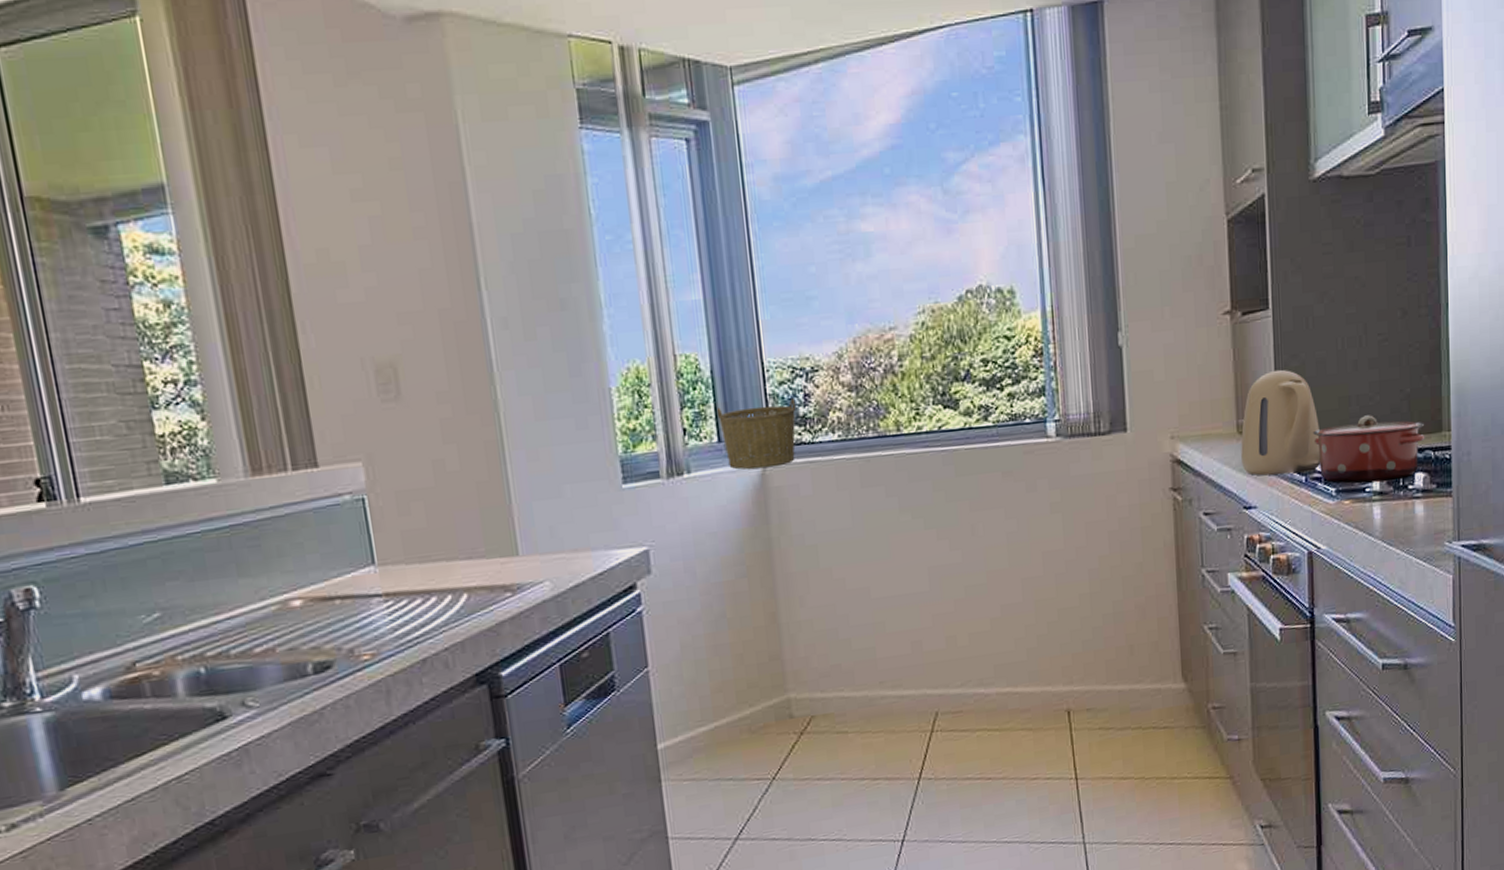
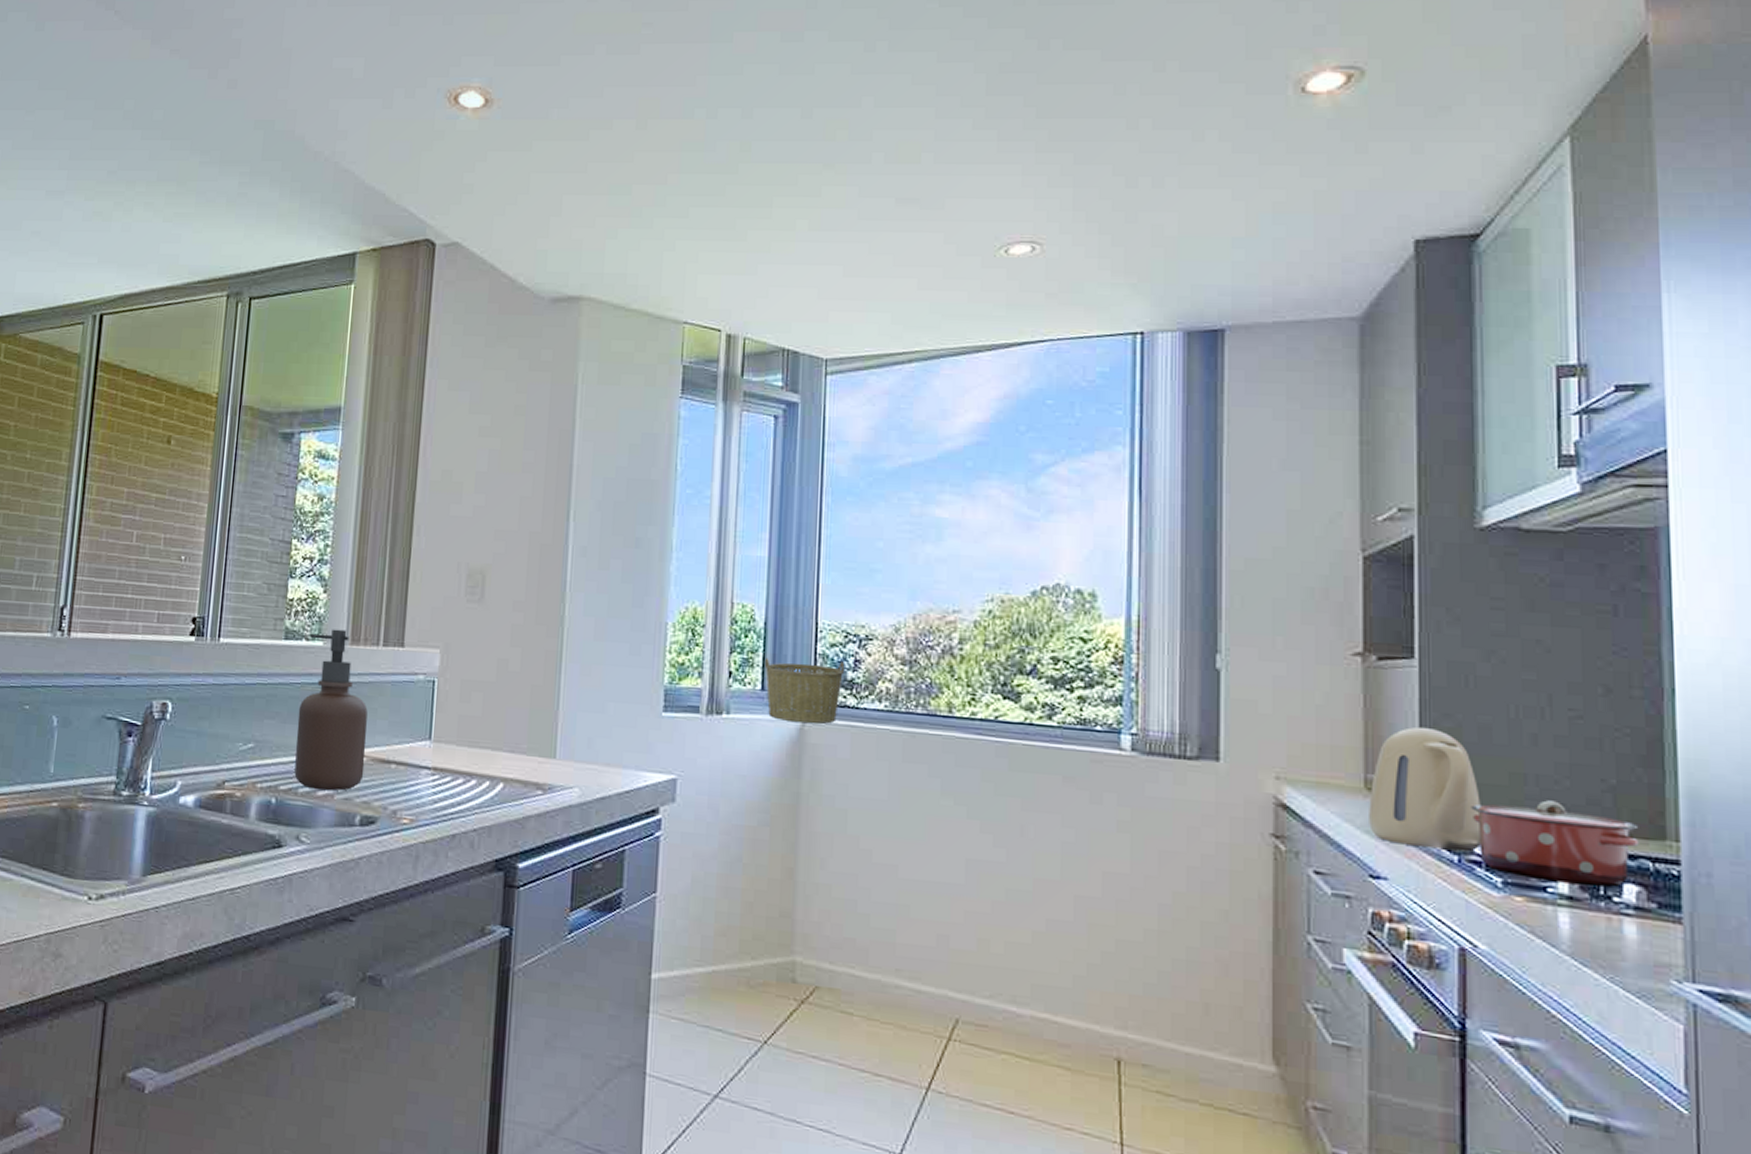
soap dispenser: none [198,460,306,648] -> present [294,629,368,791]

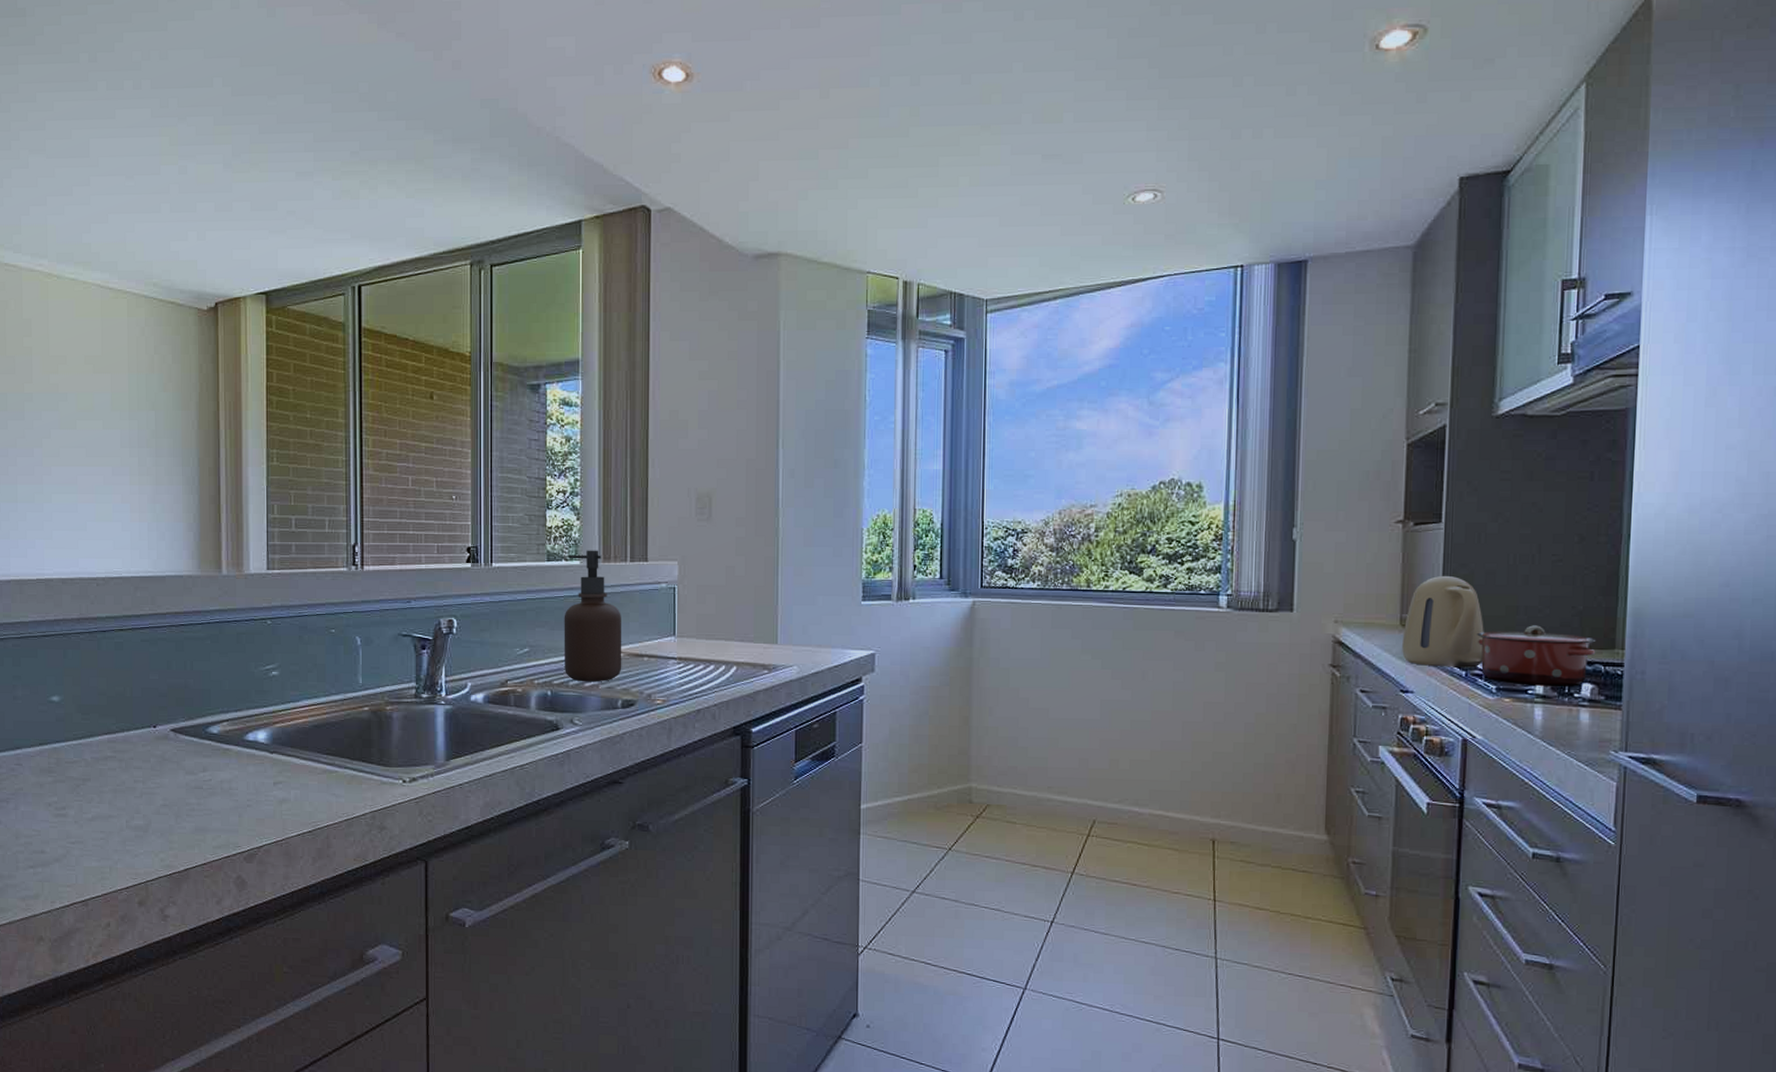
basket: present [764,658,845,724] -> none [942,551,1006,603]

